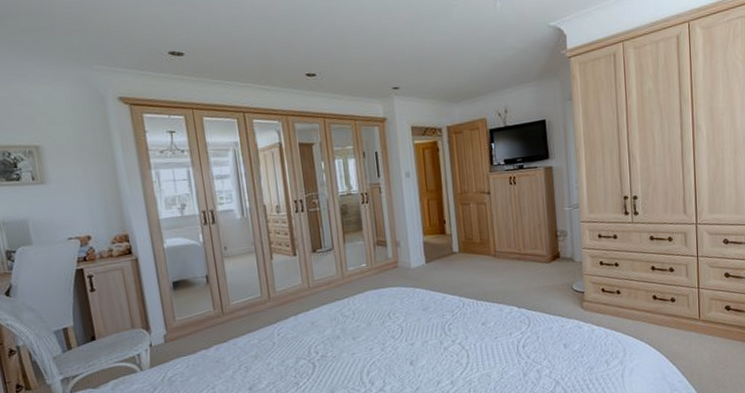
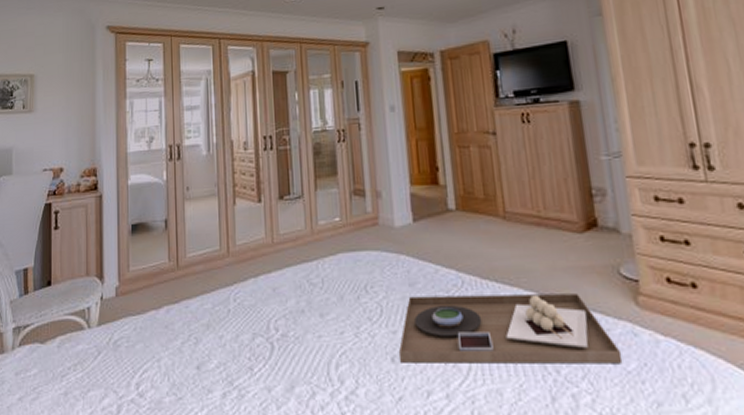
platter: none [416,304,571,365] -> present [399,294,623,364]

